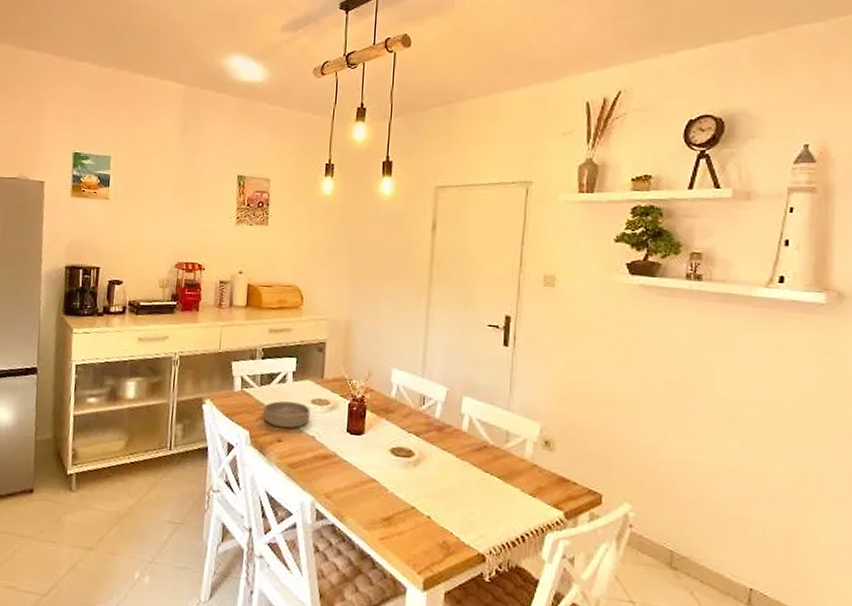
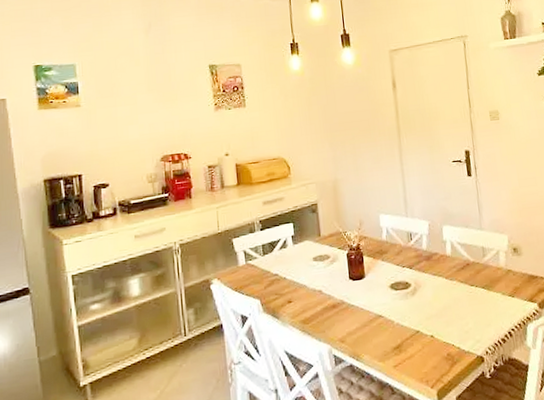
bowl: present [263,401,311,429] -> none [269,263,315,290]

